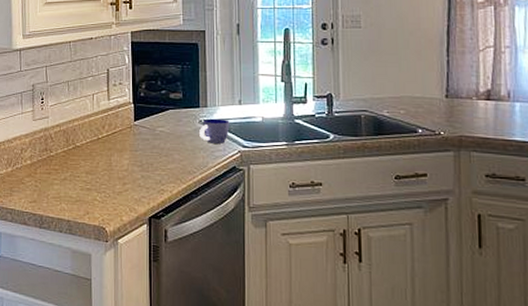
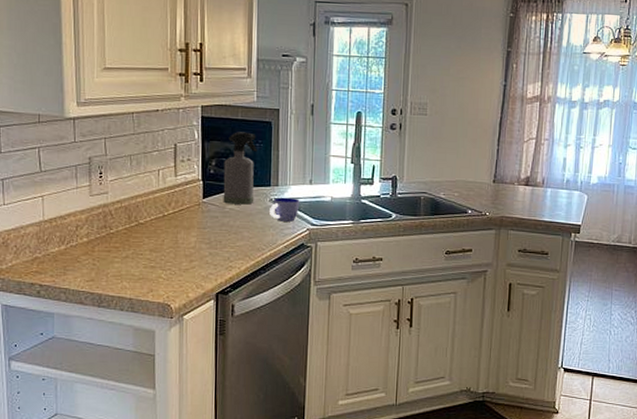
spray bottle: none [153,55,185,127] -> present [223,132,257,205]

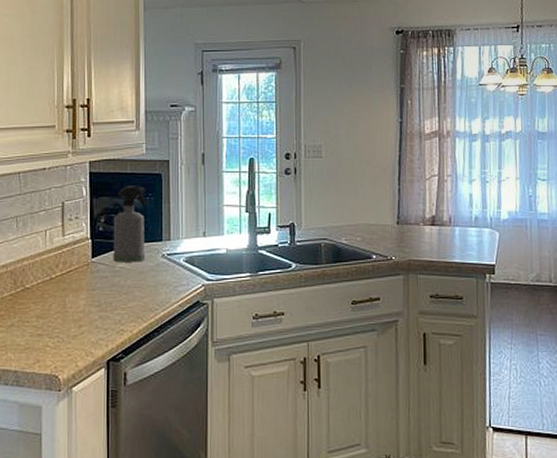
cup: present [270,198,300,222] -> none [162,253,194,278]

